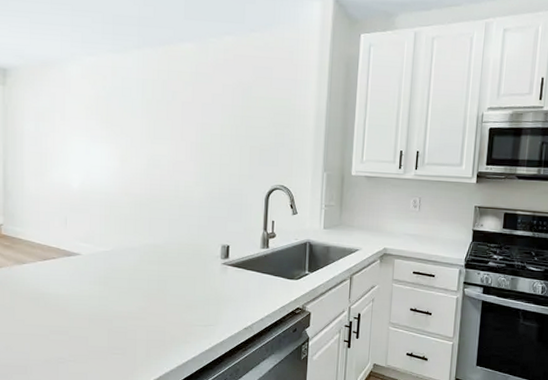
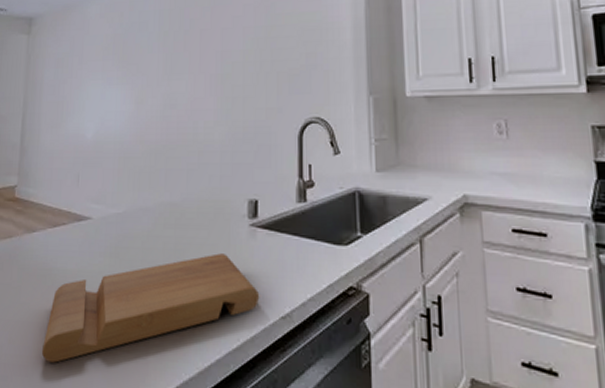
cutting board: none [39,284,228,364] -> present [42,253,260,363]

